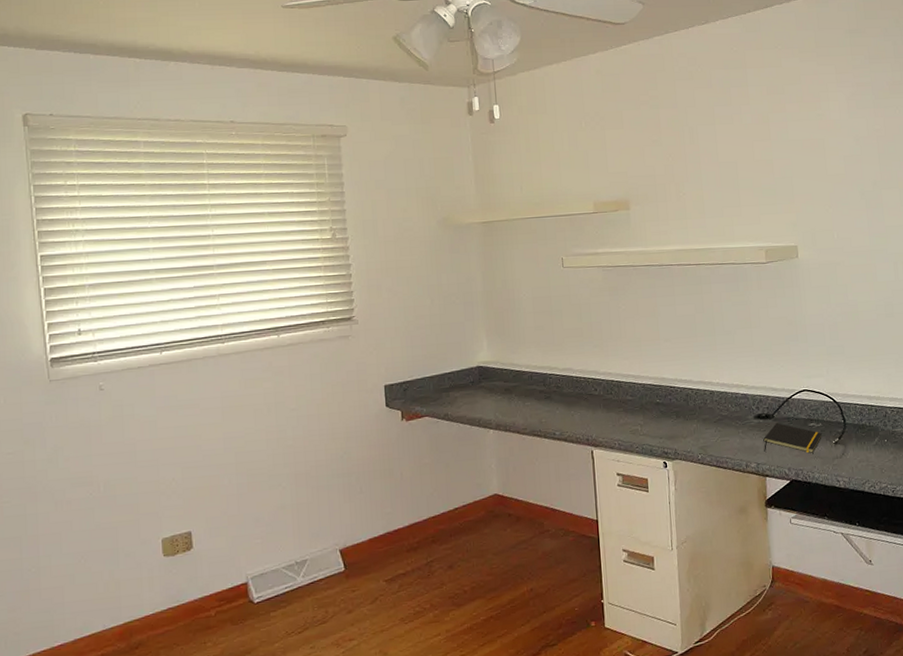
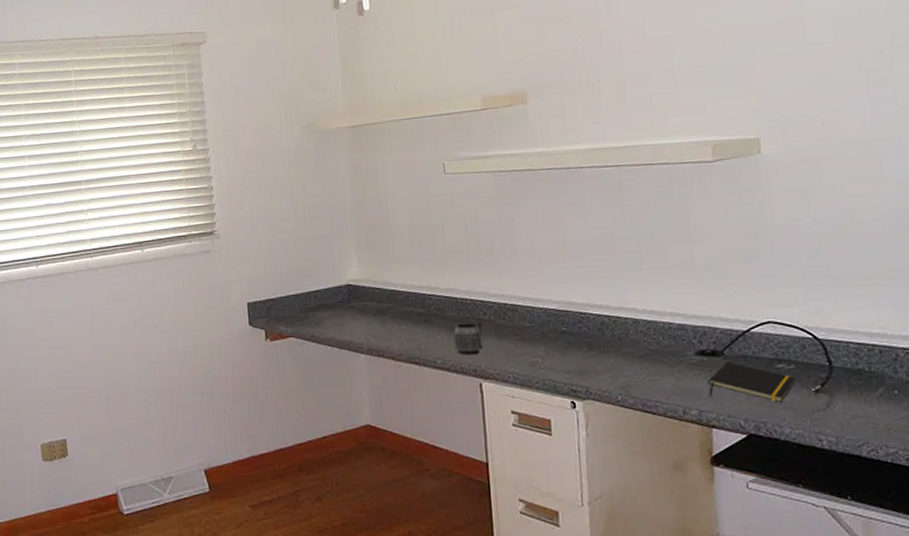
mug: none [569,397,594,427] -> present [453,322,483,355]

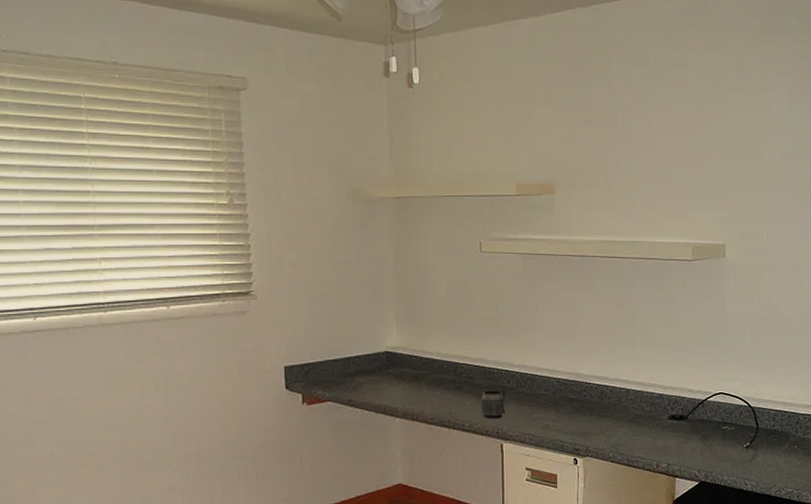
notepad: present [708,362,796,402] -> none [675,424,734,456]

